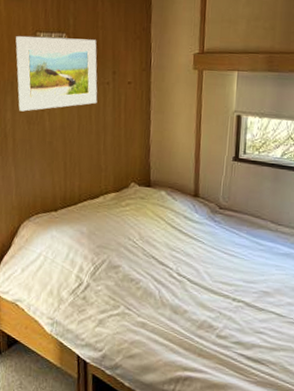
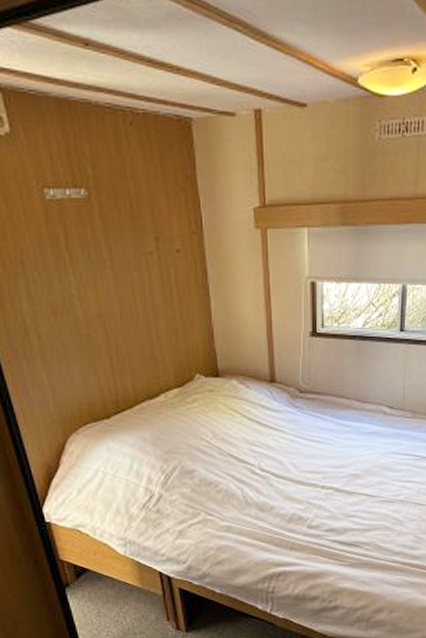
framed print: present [15,36,98,112] -> none [15,194,141,299]

